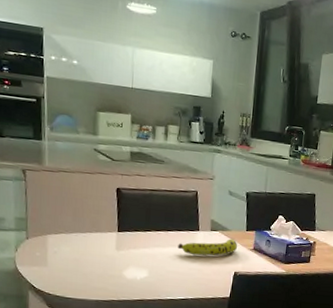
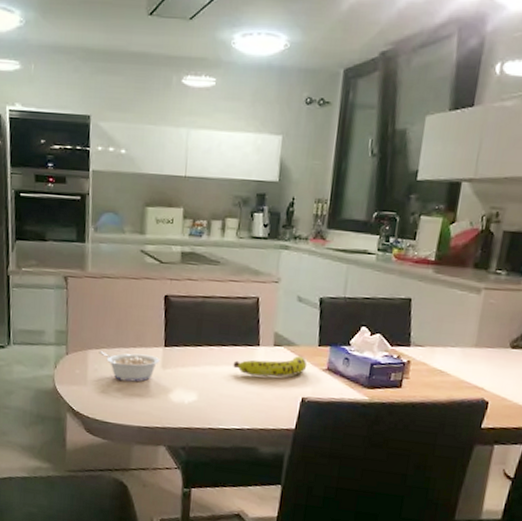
legume: none [58,236,114,262] -> present [99,351,160,382]

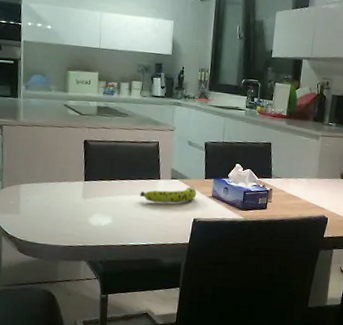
legume: present [99,351,160,382] -> none [29,185,81,210]

